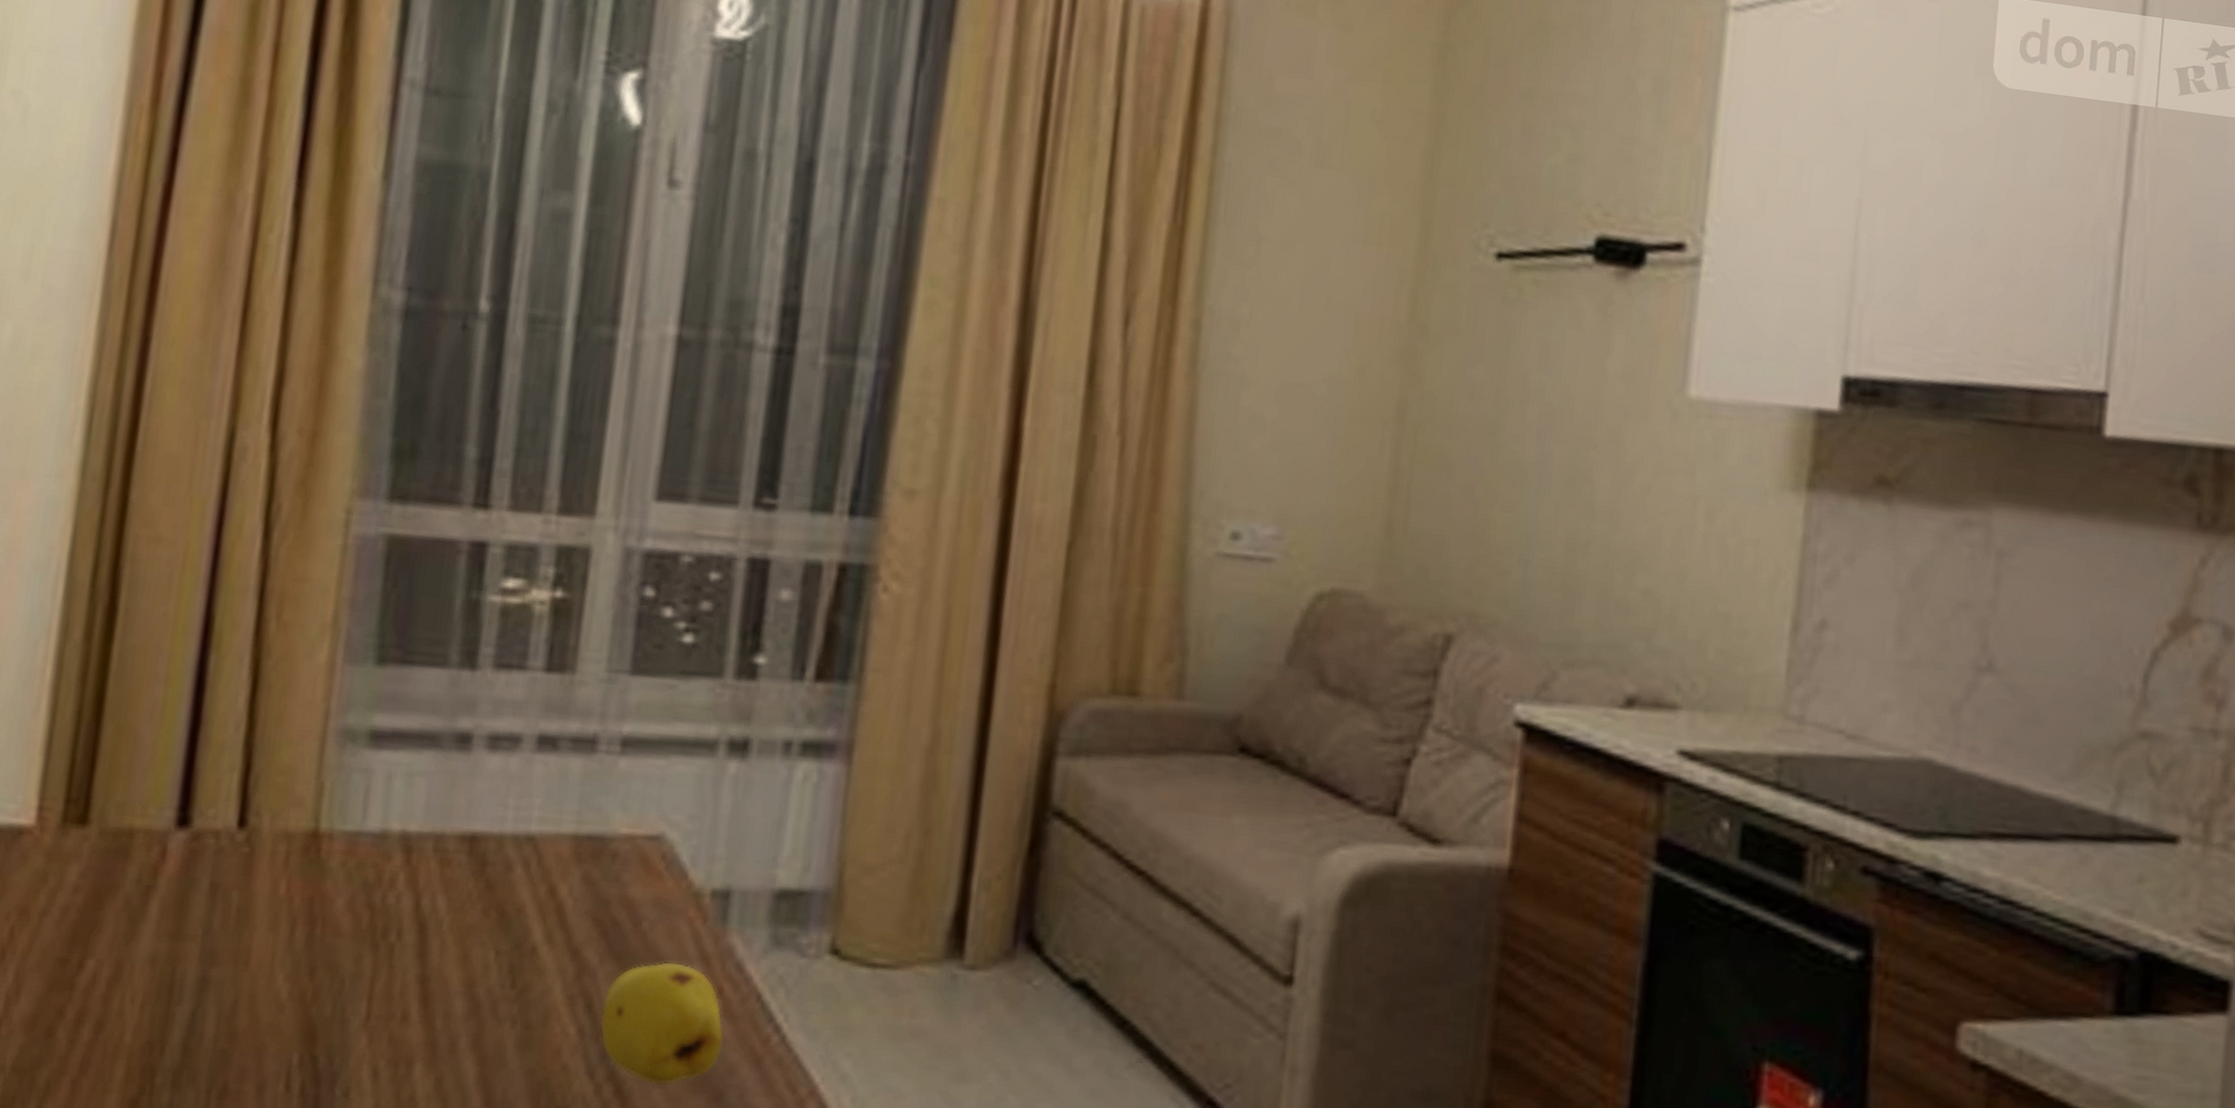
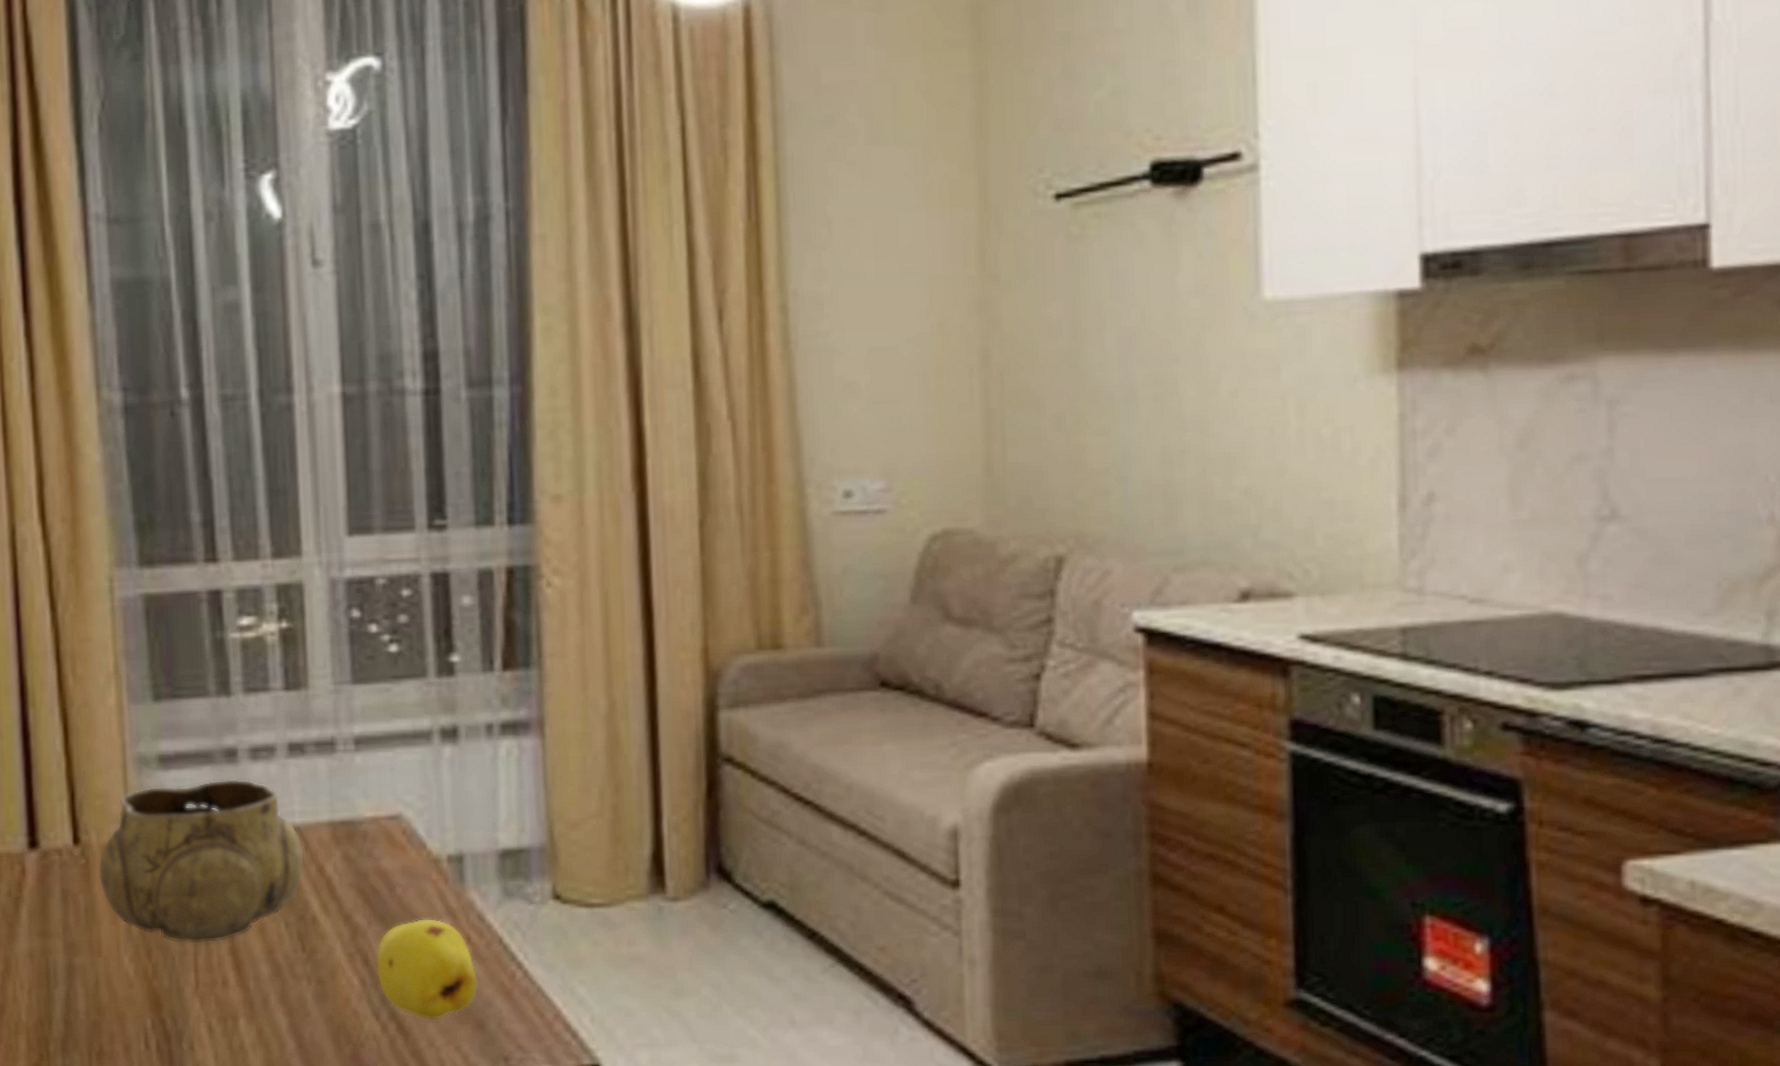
decorative bowl: none [262,767,536,967] -> present [98,778,305,944]

